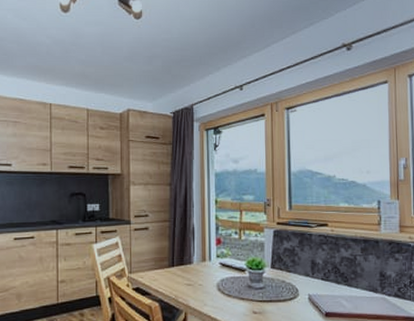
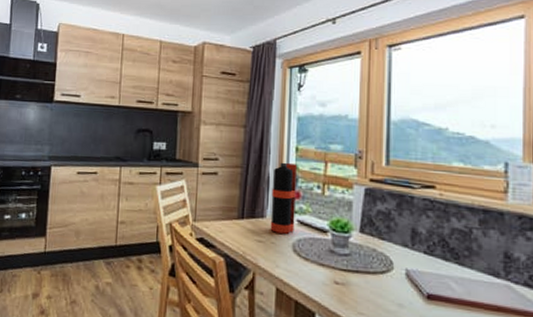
bottle: none [197,214,218,276] -> present [270,162,297,234]

